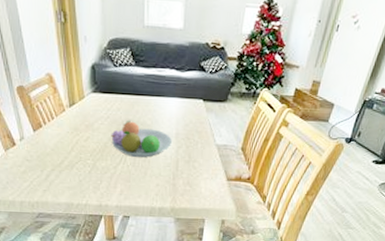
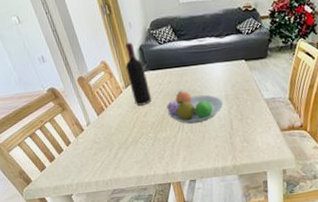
wine bottle: none [73,58,97,129] -> present [125,42,152,106]

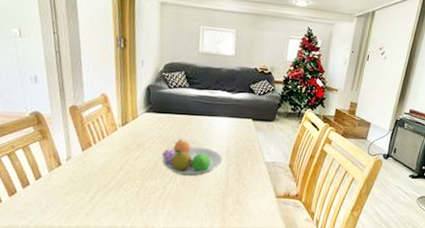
wine bottle: present [125,42,152,106] -> none [126,80,148,148]

